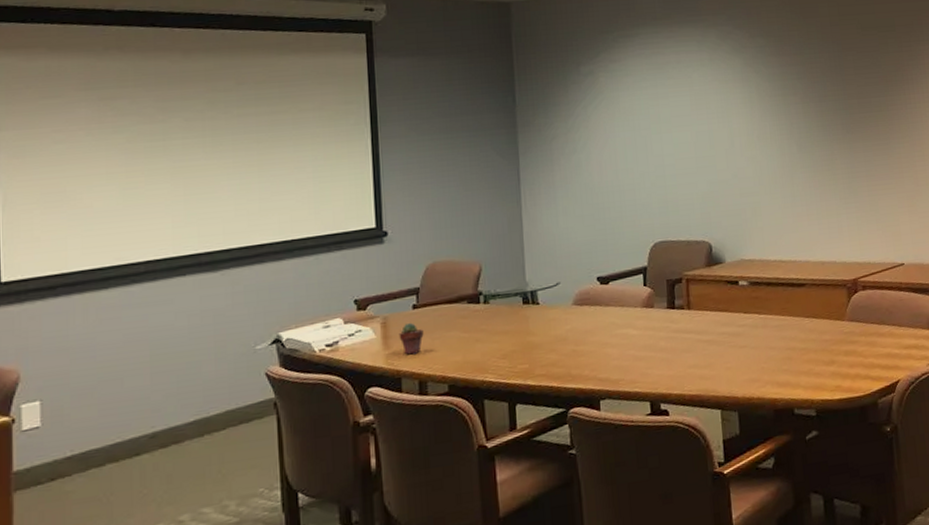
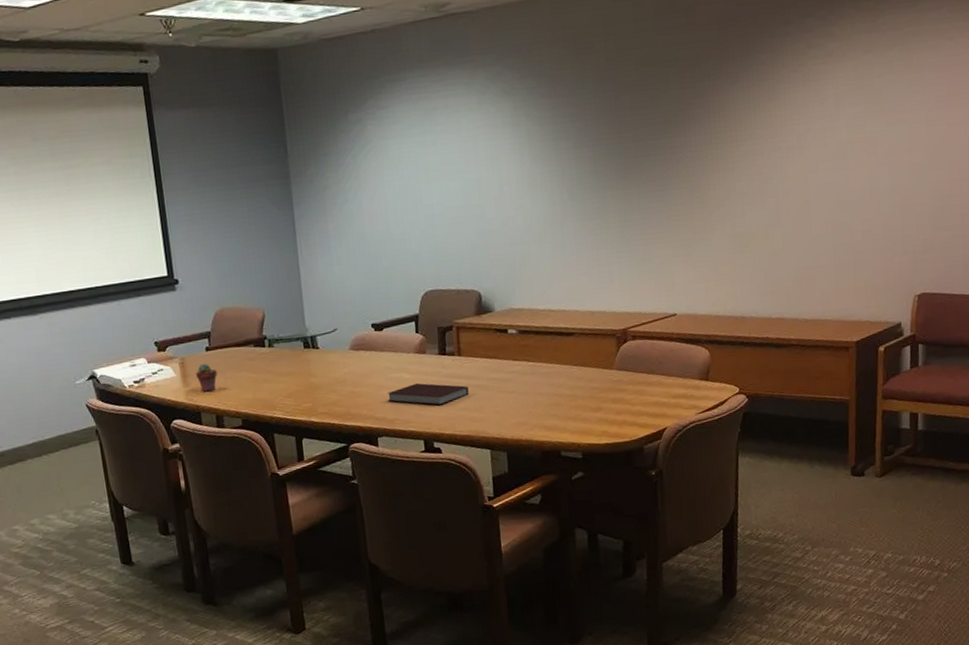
notebook: none [612,339,699,363] -> present [387,382,469,406]

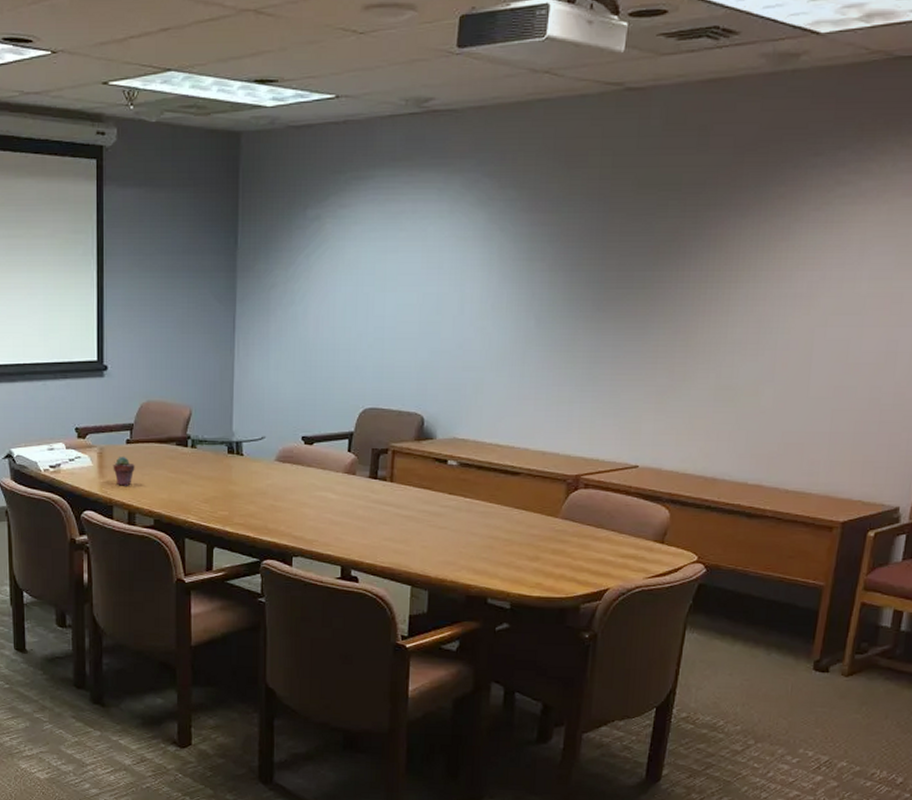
notebook: present [387,382,469,406] -> none [308,505,396,532]

